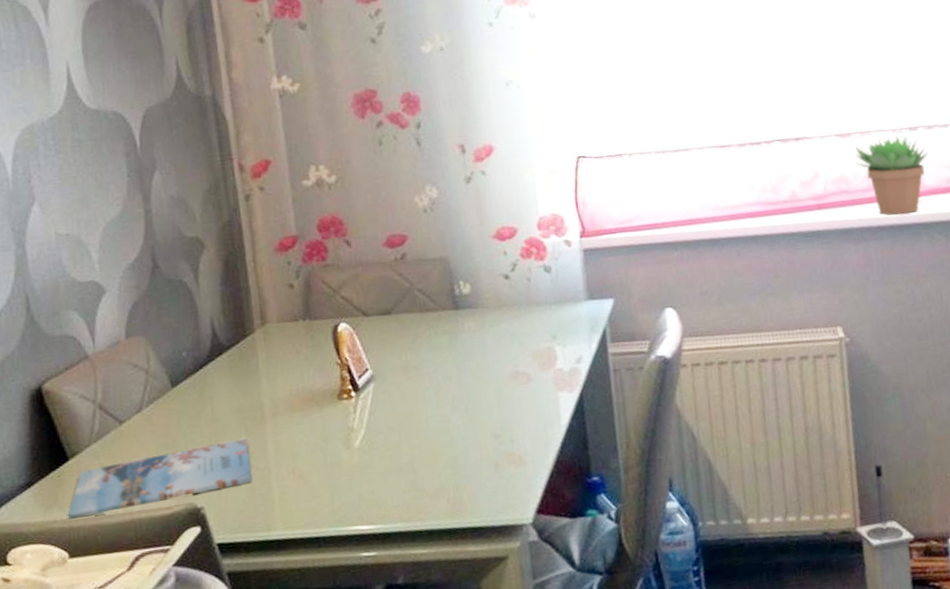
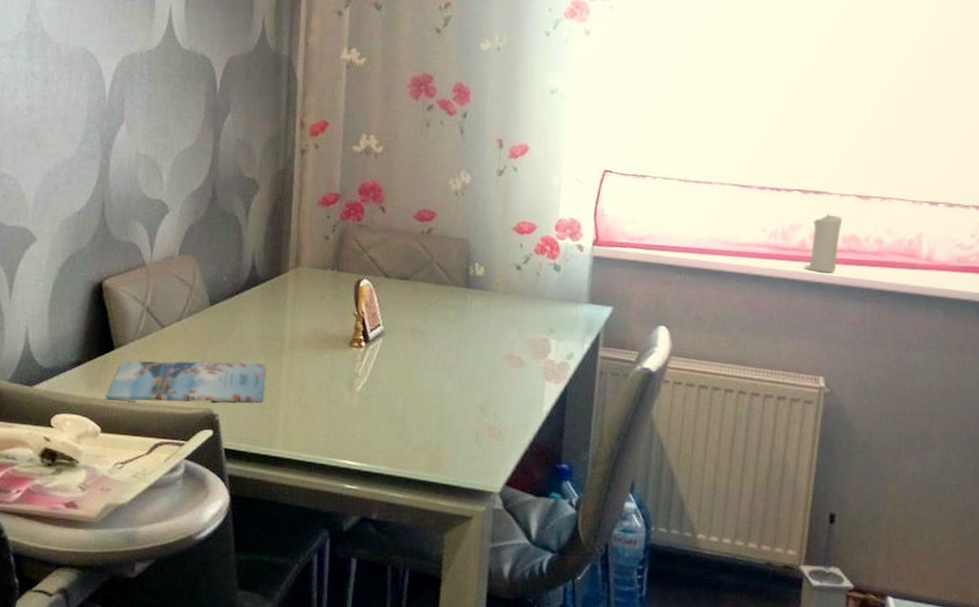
candle: none [799,158,832,220] -> present [804,213,843,273]
succulent plant: present [855,136,928,215] -> none [870,207,944,284]

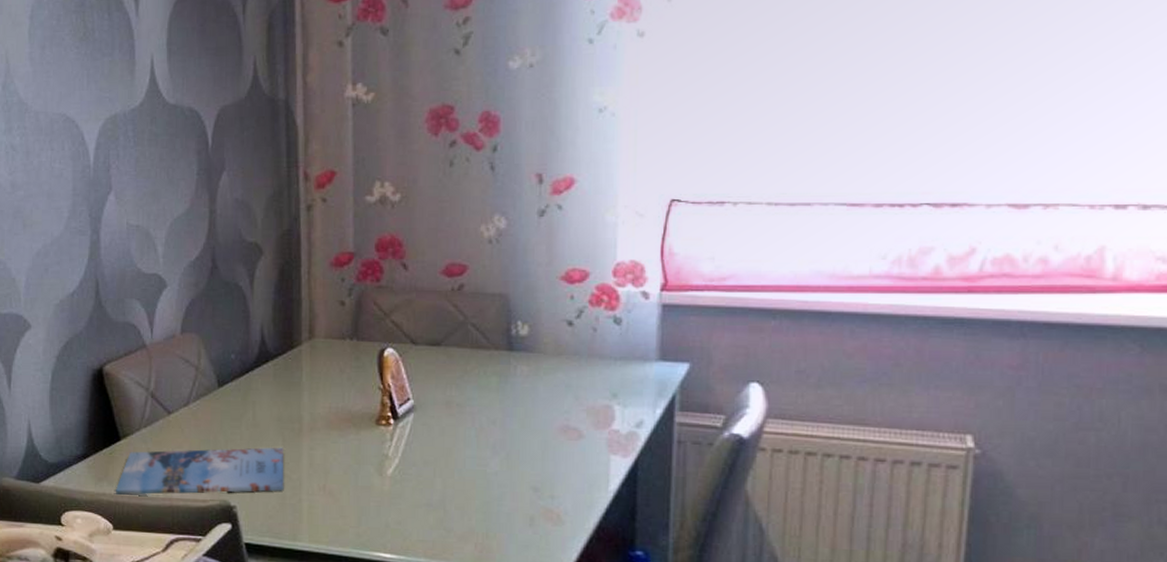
candle: present [804,213,843,273] -> none [939,230,991,305]

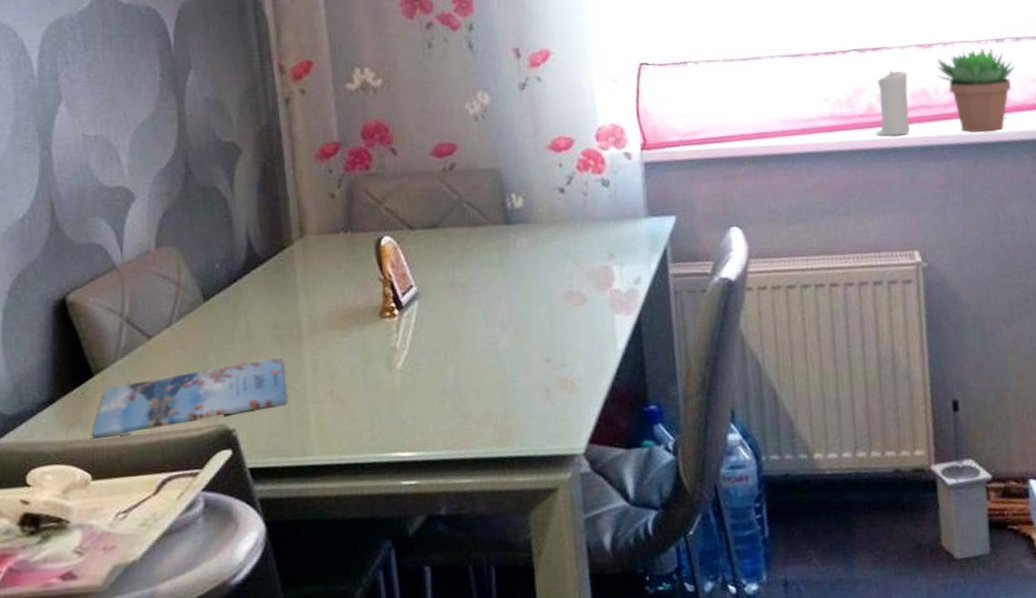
candle: none [939,230,991,305] -> present [875,70,911,136]
succulent plant: none [1029,214,1137,311] -> present [937,47,1016,132]

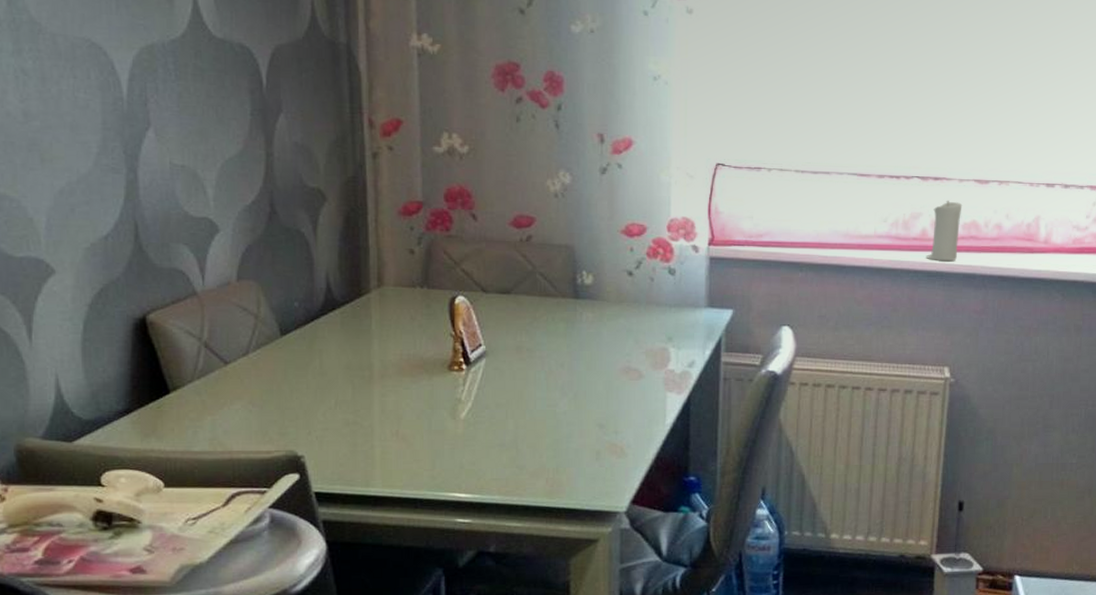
magazine: present [92,356,288,440] -> none [166,395,355,451]
succulent plant: present [937,47,1016,132] -> none [989,190,1061,267]

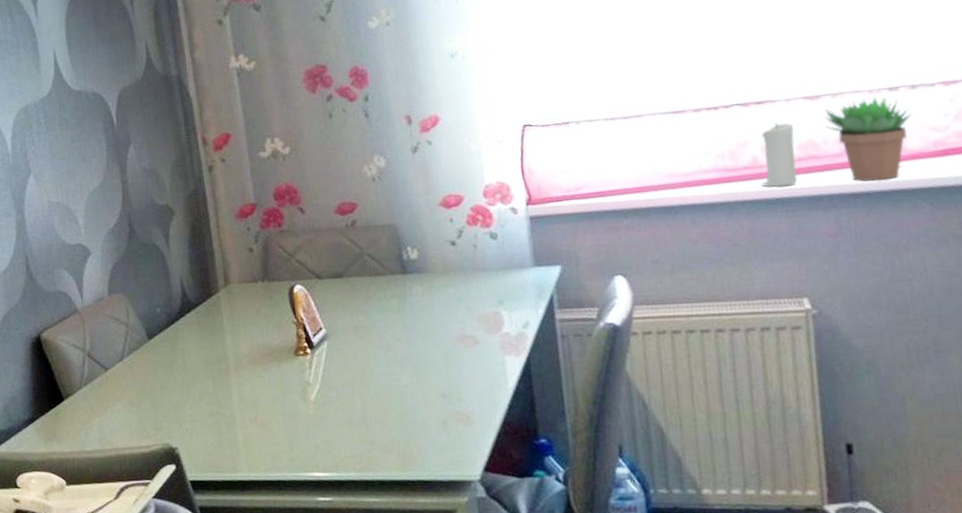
succulent plant: none [989,190,1061,267] -> present [825,97,912,181]

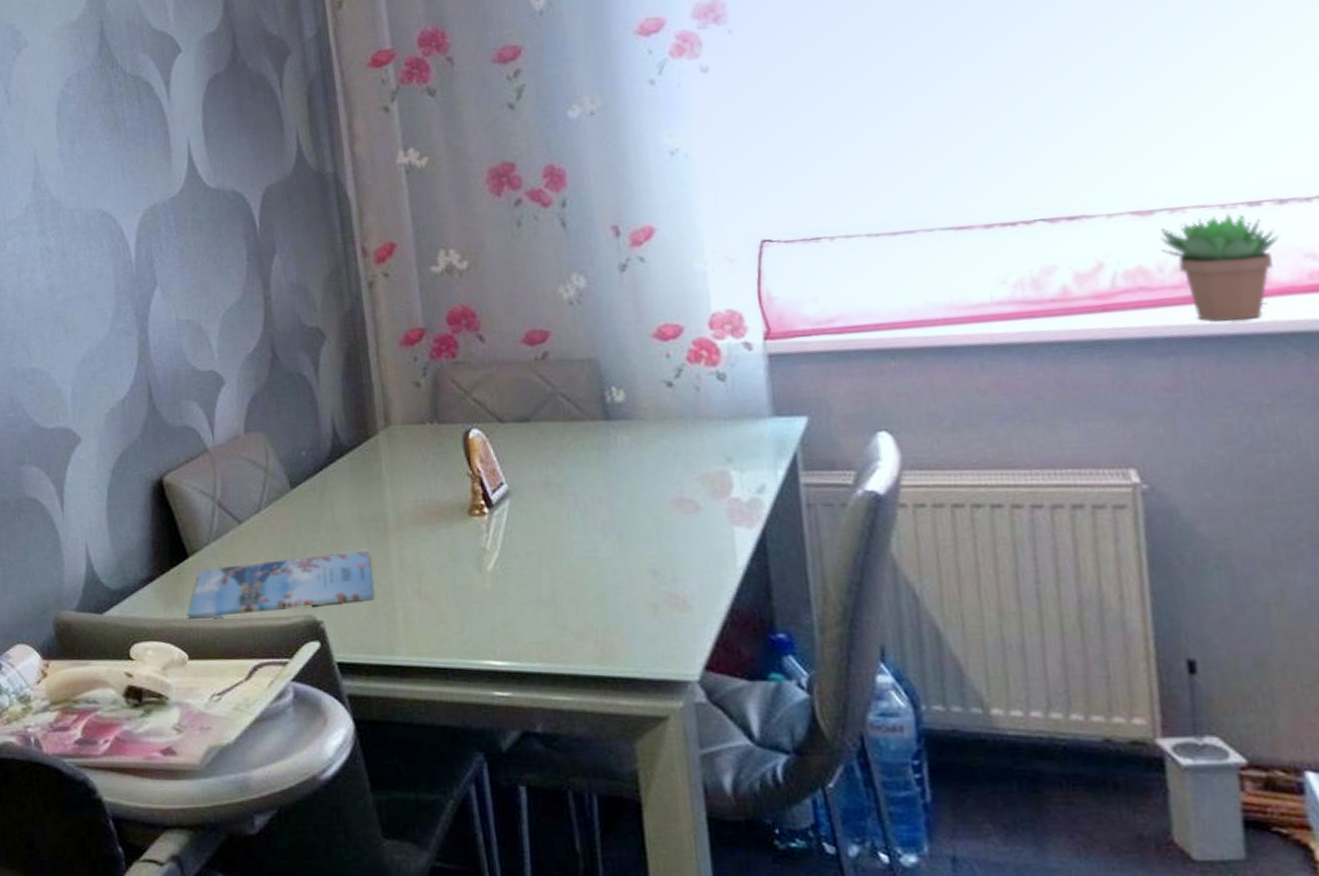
magazine: none [65,387,220,453] -> present [188,550,375,620]
candle: present [760,122,798,187] -> none [1072,243,1123,326]

